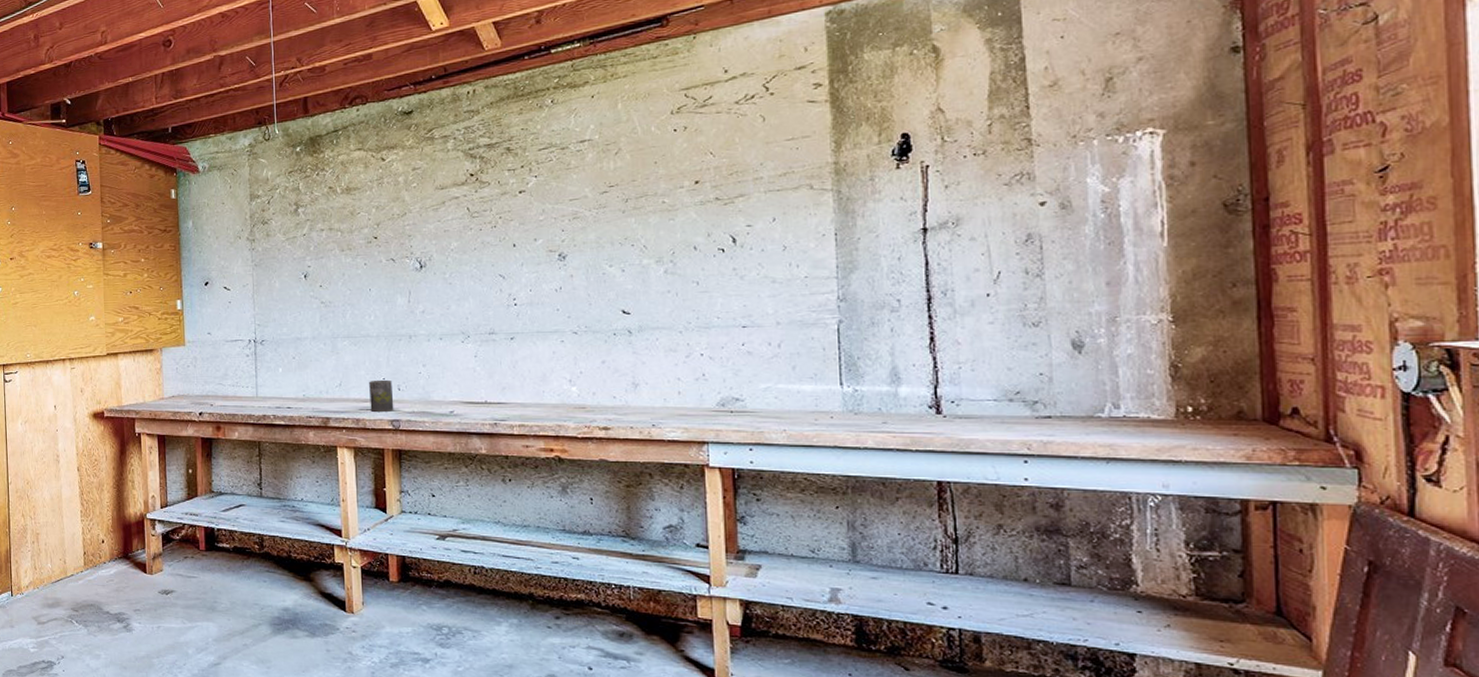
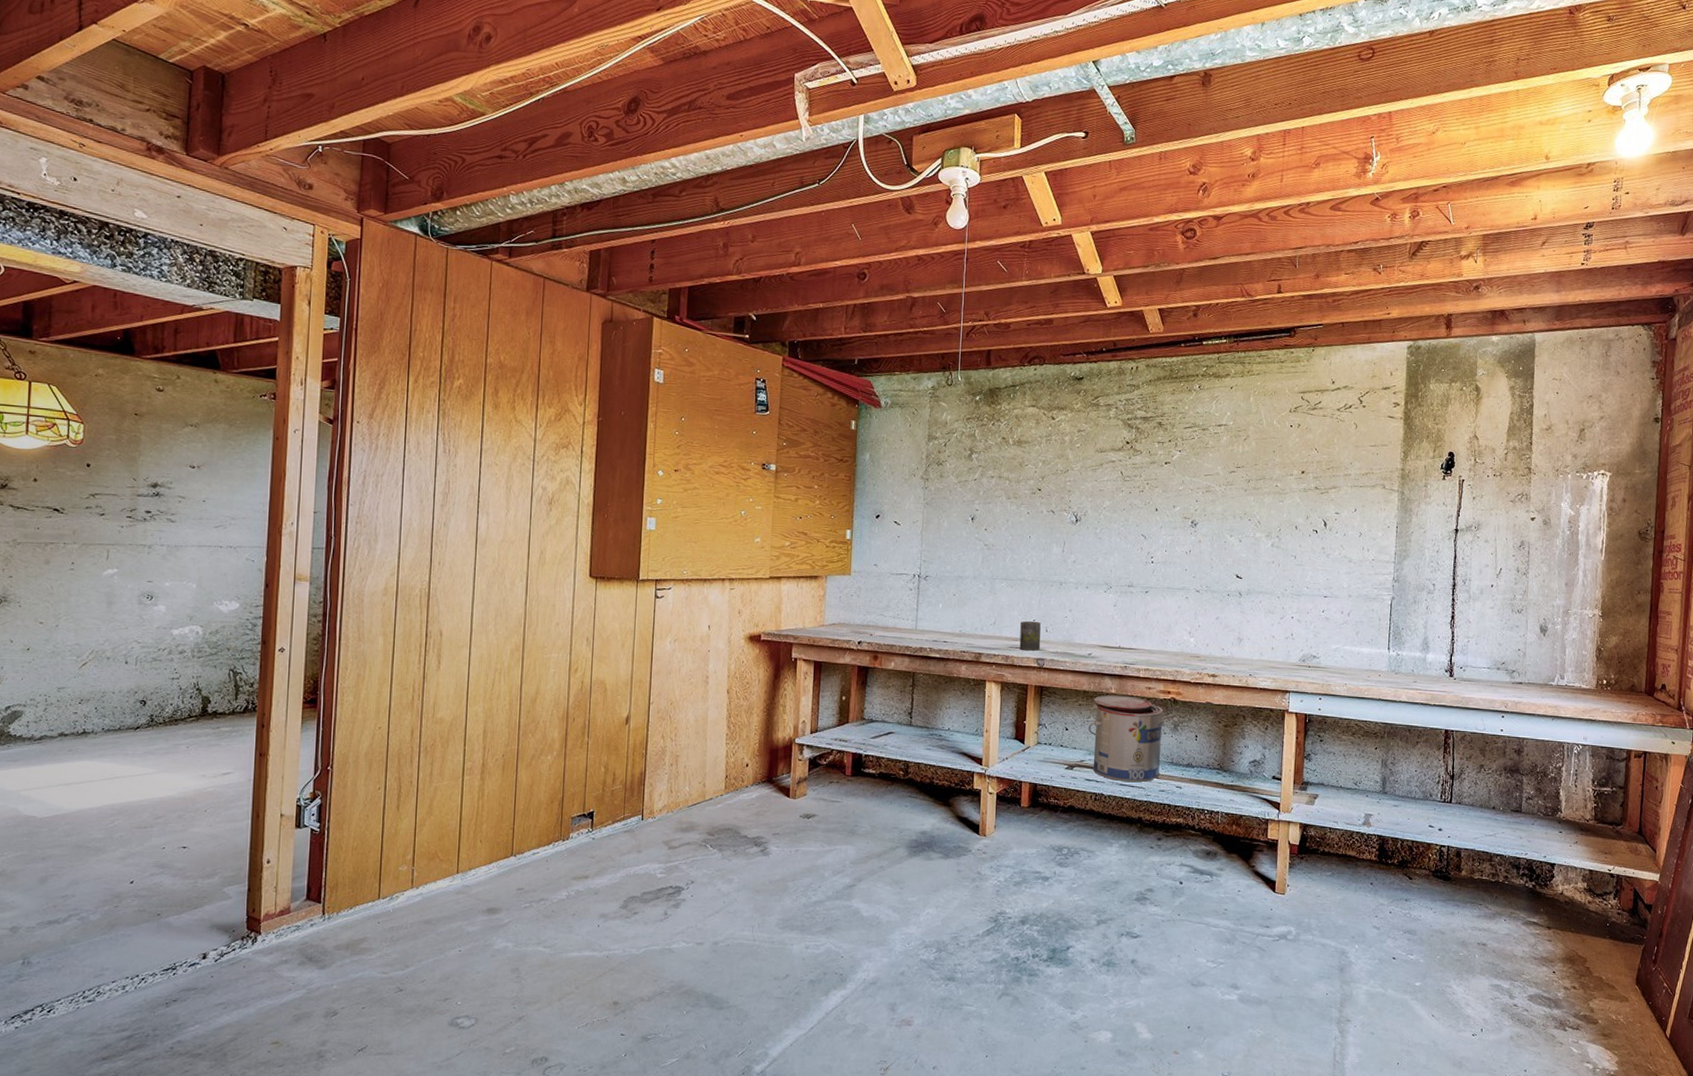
paint can: none [458,455,551,554] -> present [1088,694,1164,783]

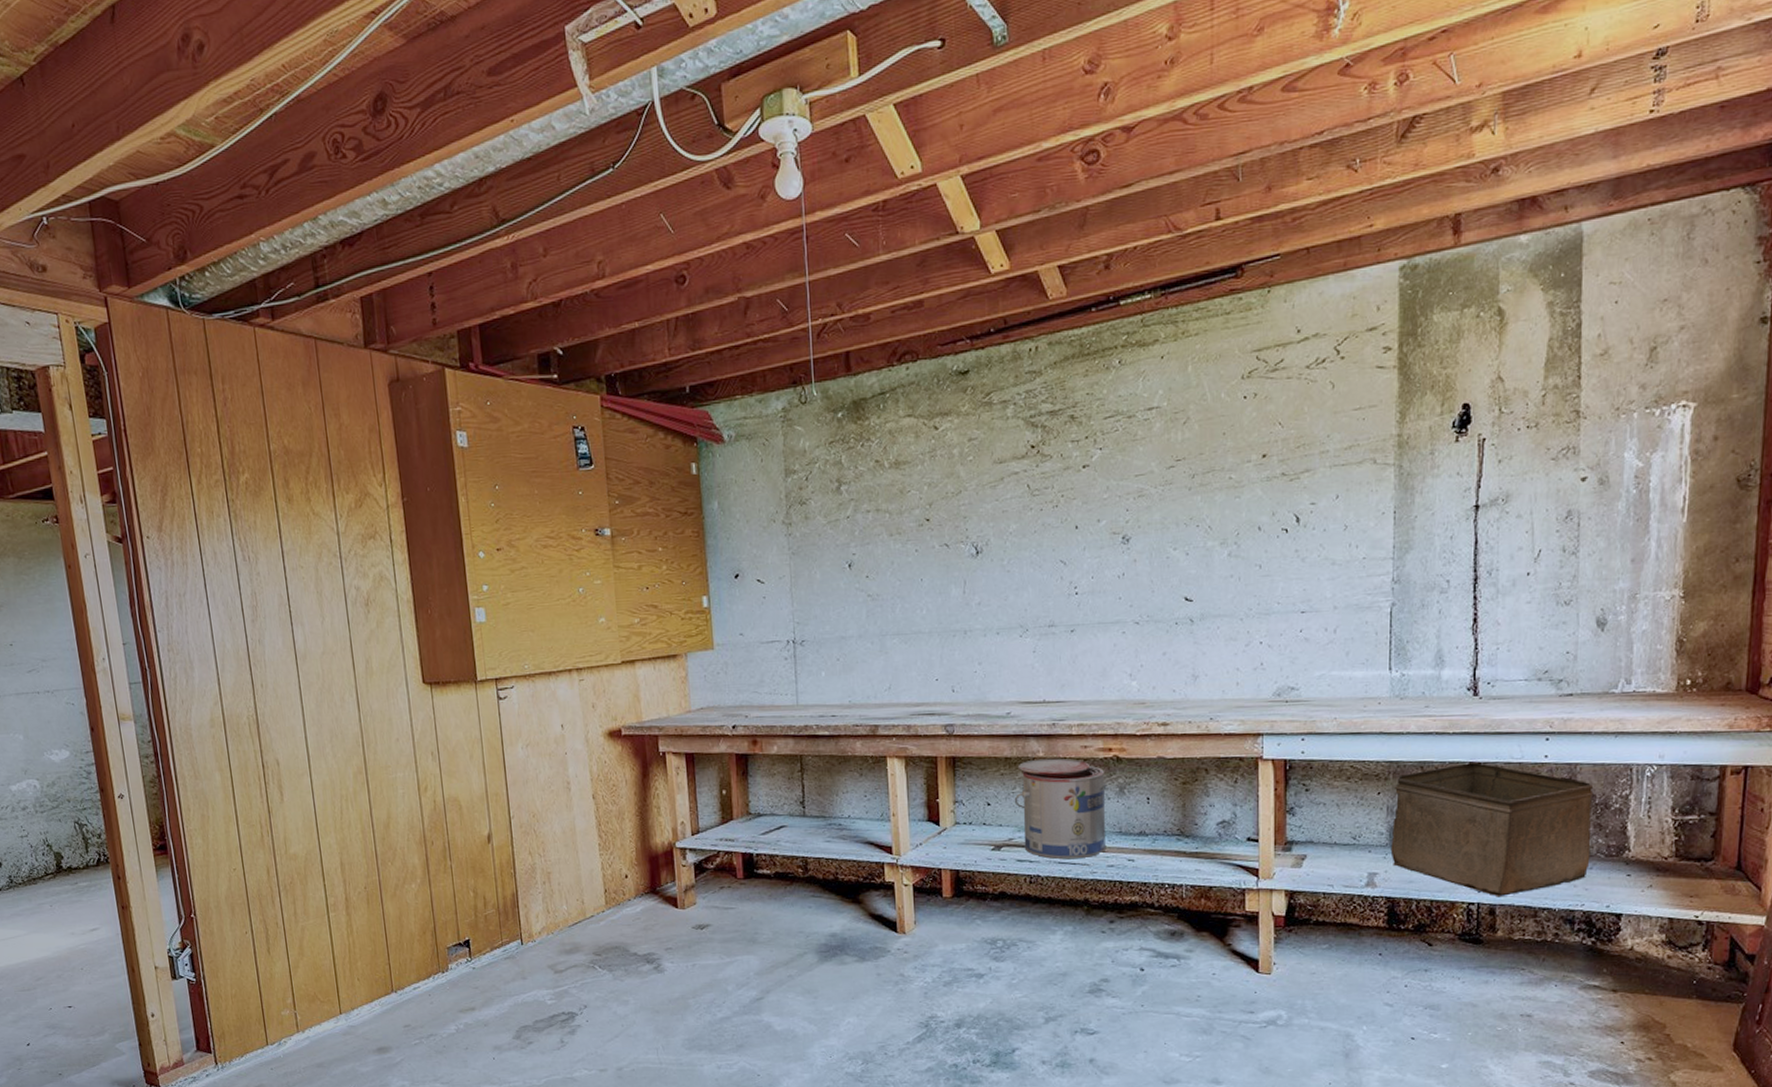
can: present [1019,620,1041,651] -> none [921,680,948,717]
storage bin: none [1383,729,1536,843] -> present [1390,761,1594,898]

